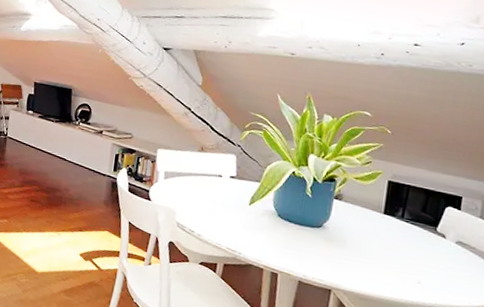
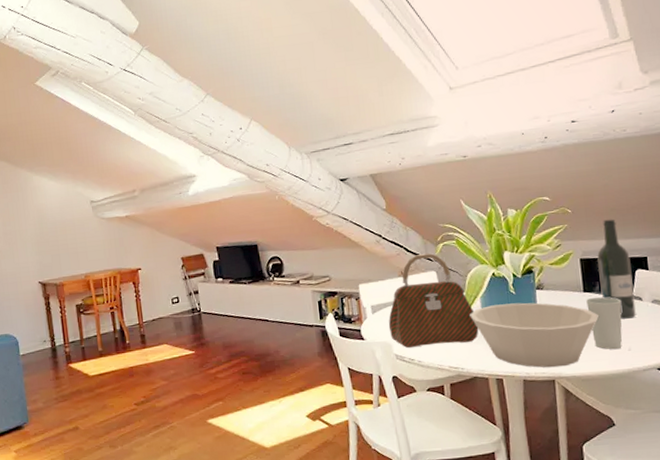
handbag: none [176,135,266,231] -> present [388,252,479,348]
bowl: none [259,201,394,280] -> present [470,302,599,368]
cup: none [382,221,423,279] -> present [586,297,623,350]
wine bottle: none [402,149,444,253] -> present [597,219,636,319]

